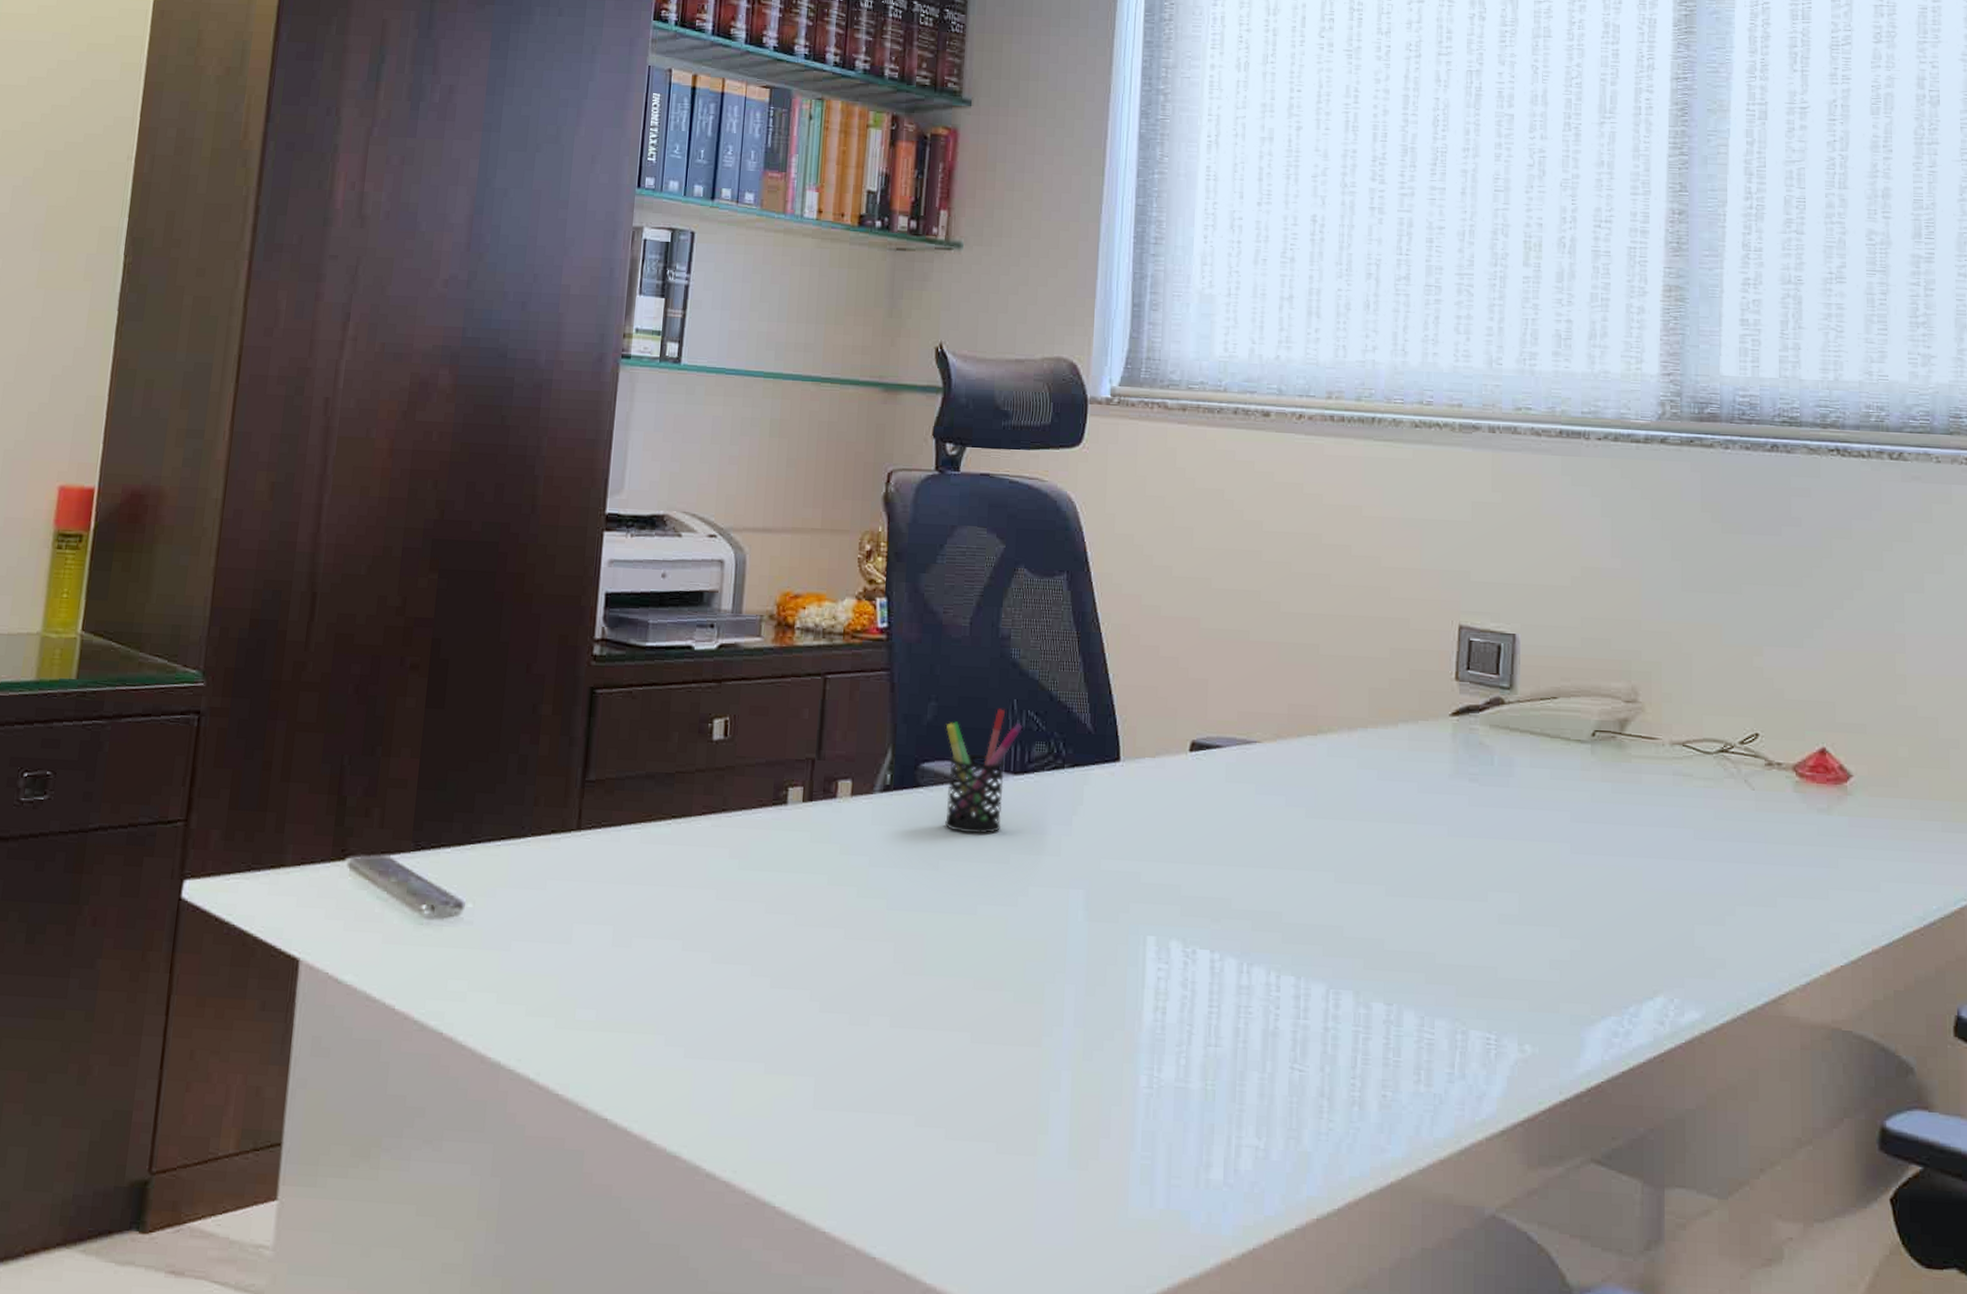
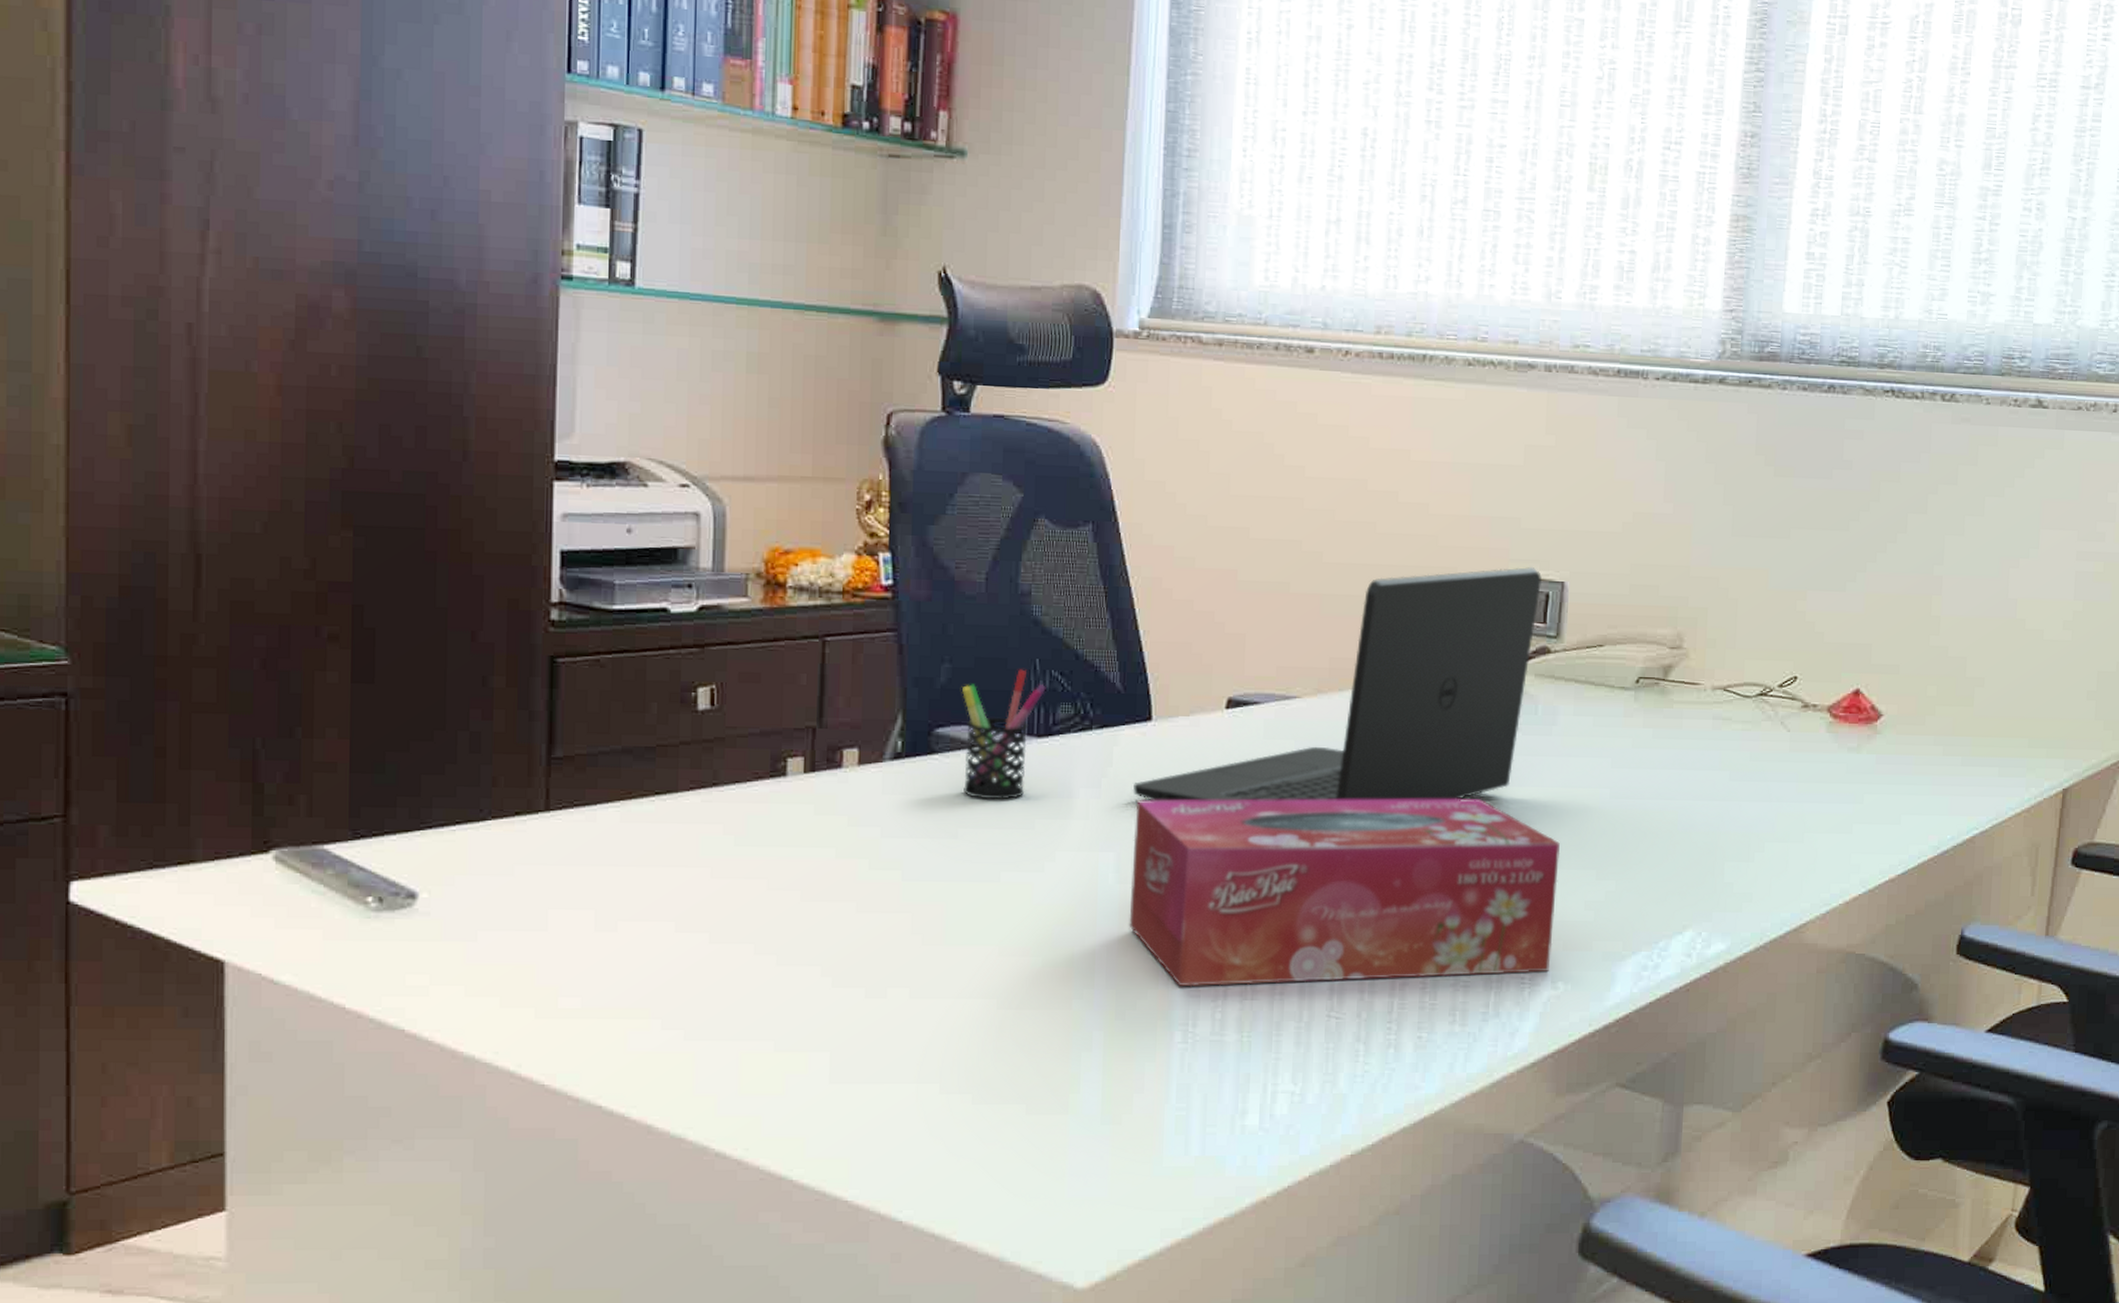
tissue box: none [1097,838,1521,1034] -> present [1129,798,1560,987]
laptop: none [1101,618,1494,850] -> present [1132,566,1543,802]

